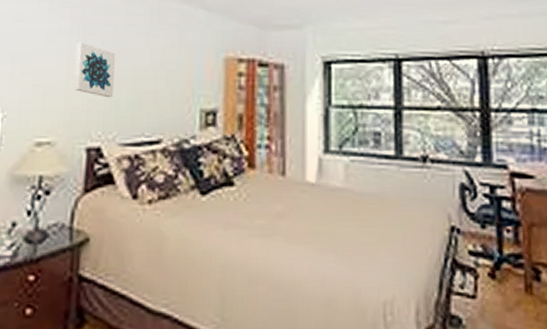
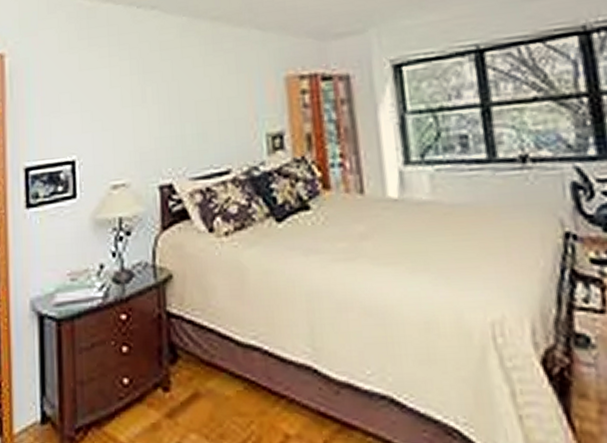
wall art: present [74,41,116,98] -> none [138,81,179,134]

